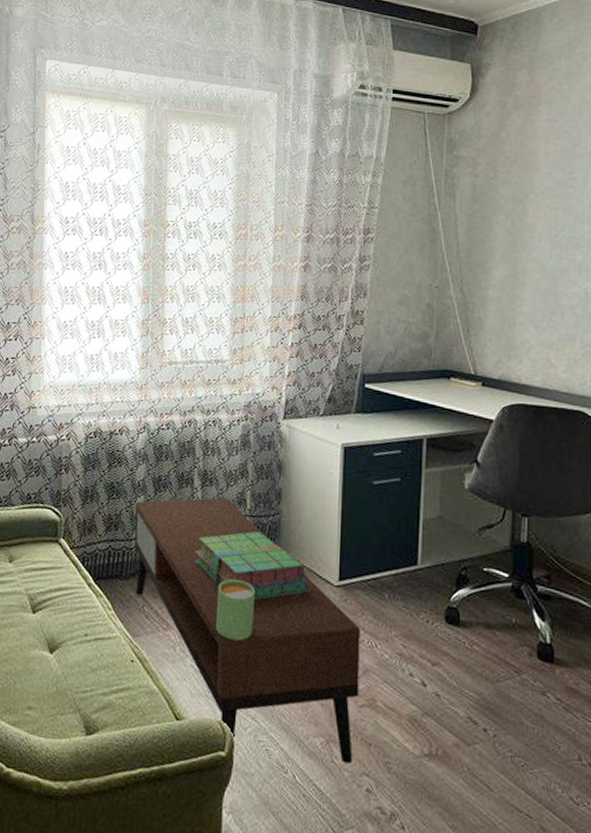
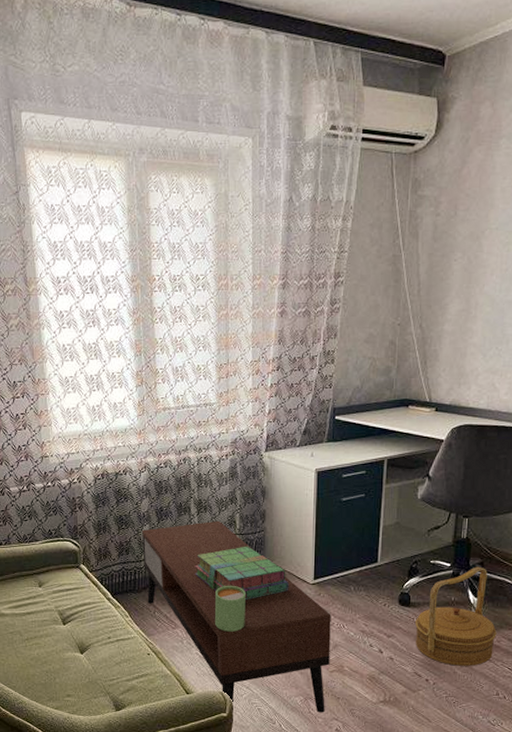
basket: none [467,580,573,716] -> present [415,566,497,666]

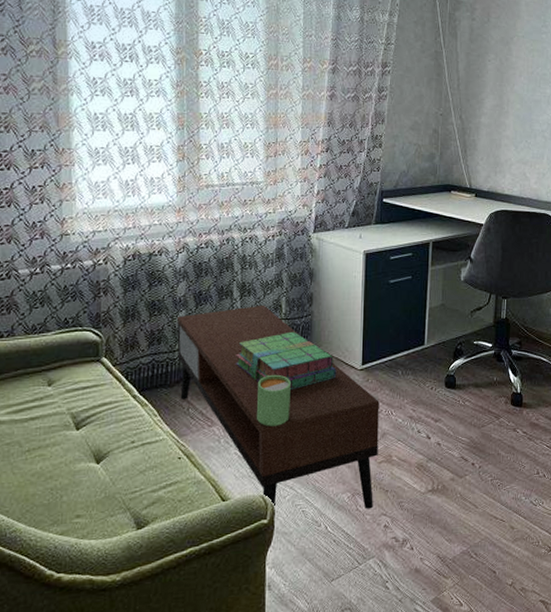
basket: present [415,566,497,666] -> none [461,346,535,447]

